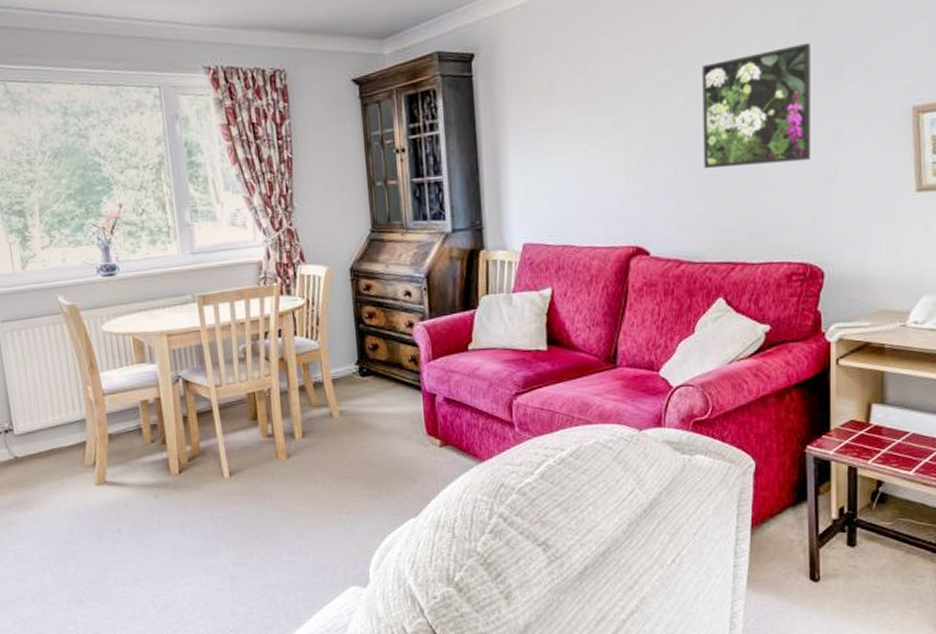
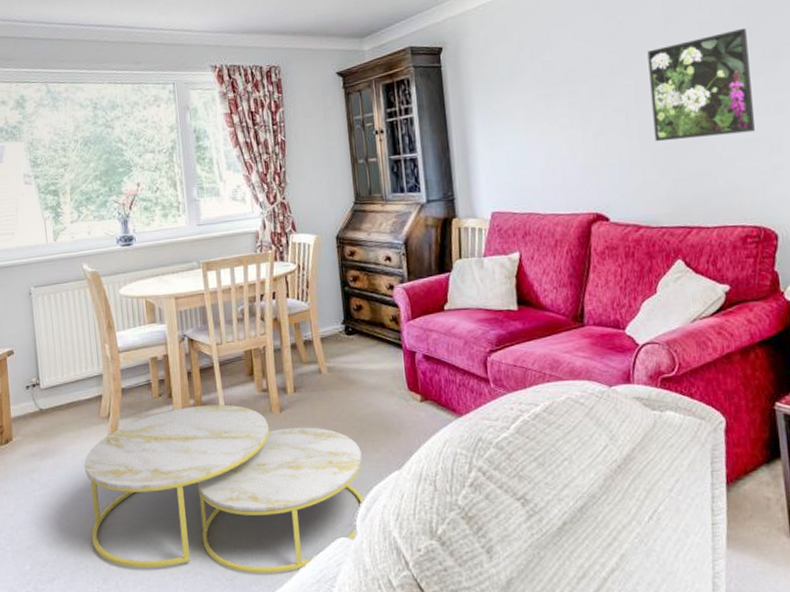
coffee table: none [68,451,378,625] -> present [84,404,364,574]

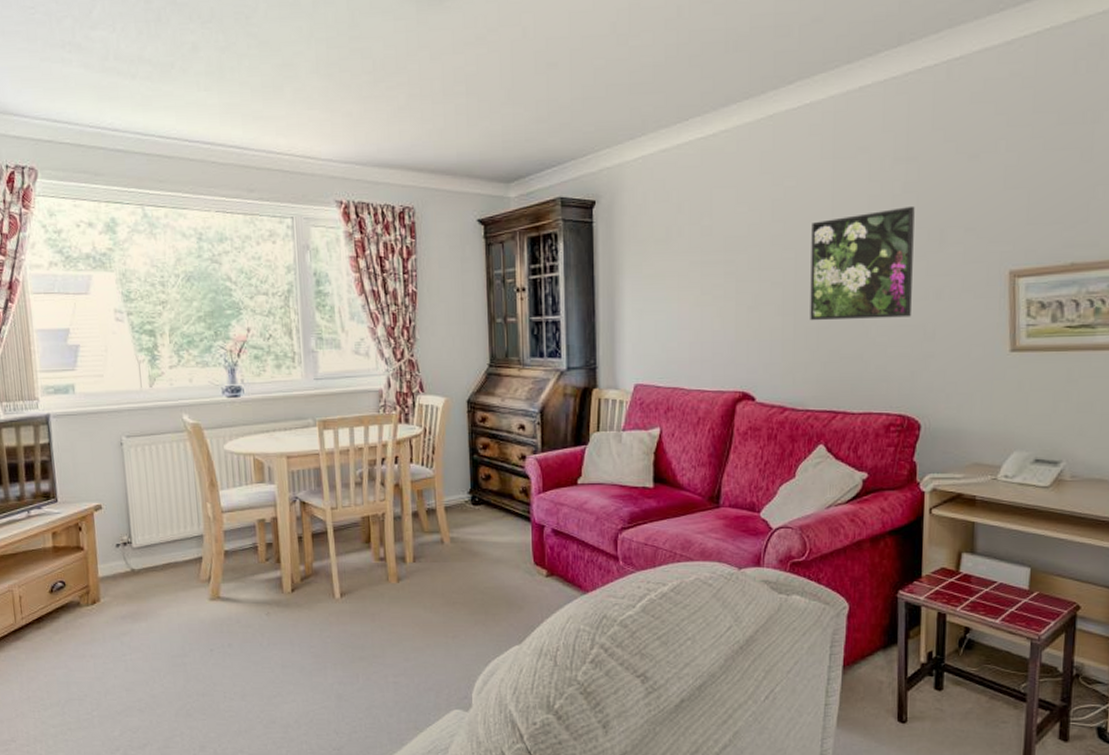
coffee table: present [84,404,364,574] -> none [181,572,482,744]

